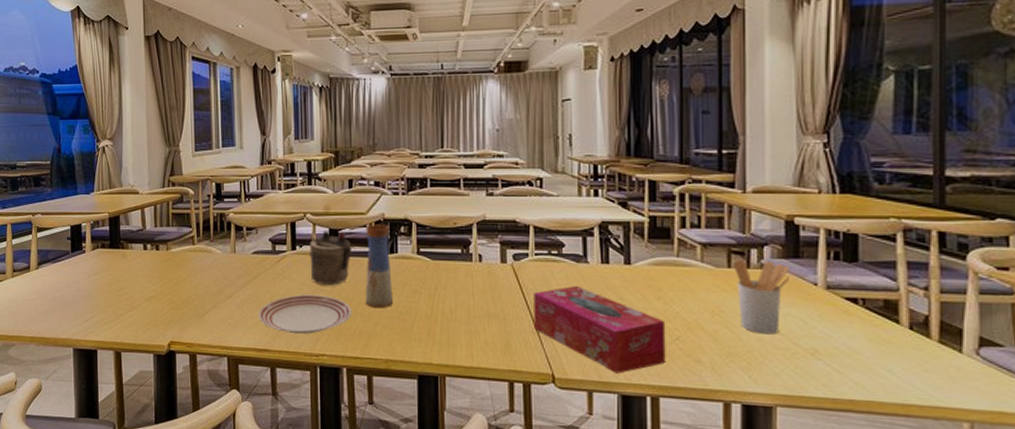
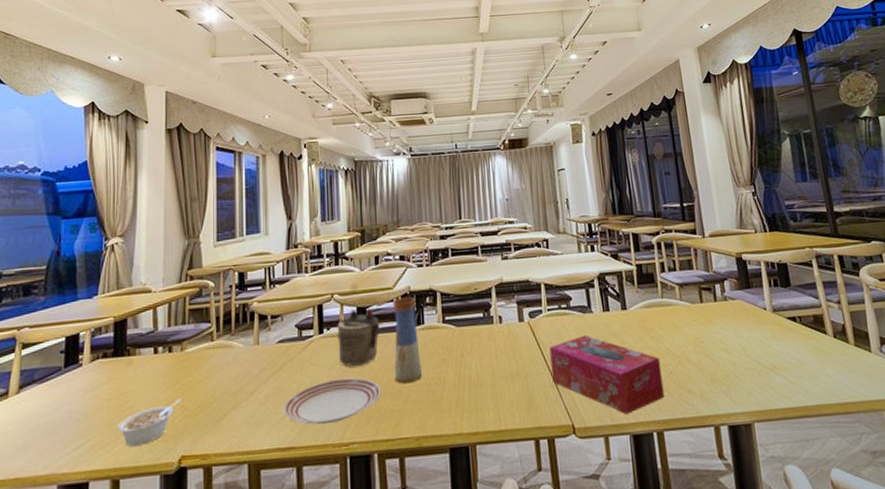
legume: none [117,292,168,327] -> present [118,399,181,446]
utensil holder: present [734,260,791,335] -> none [704,293,747,358]

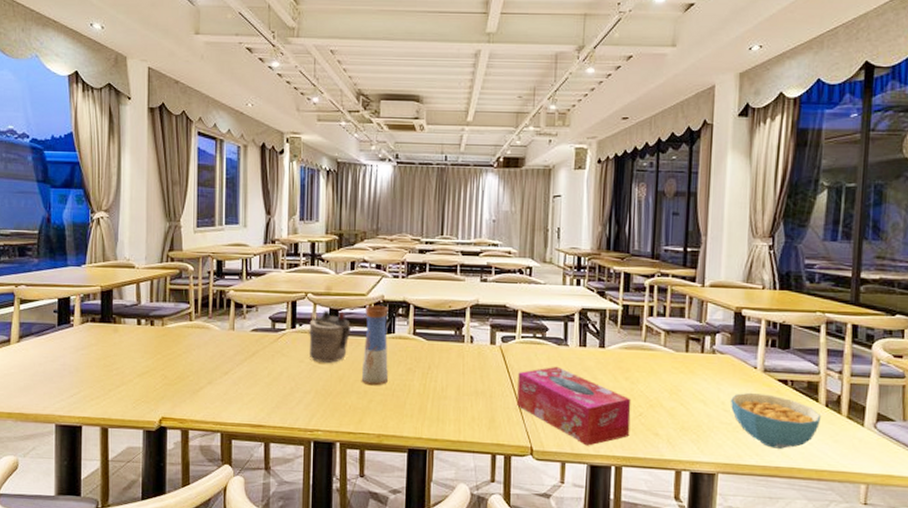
legume: present [118,399,181,446] -> none [106,368,162,403]
dinner plate: present [283,377,381,425] -> none [254,371,347,410]
cereal bowl: none [750,333,833,388] -> present [731,392,822,449]

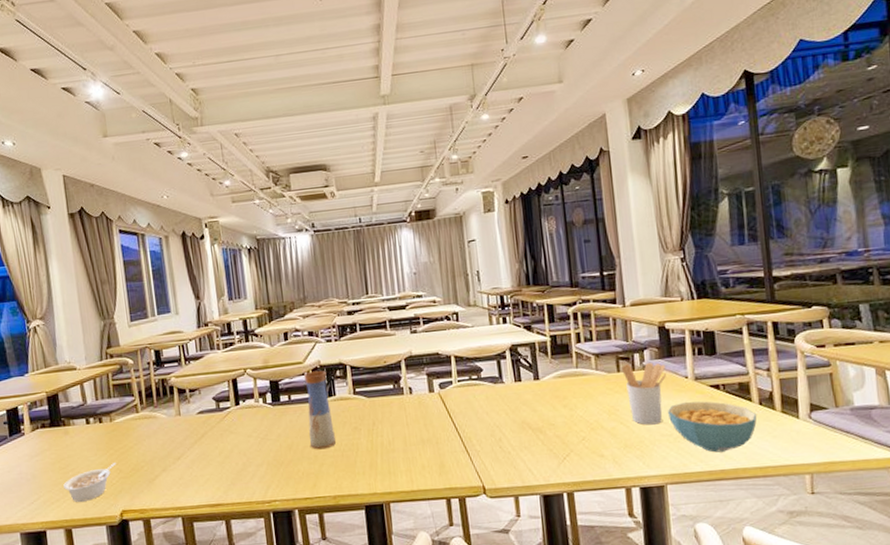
legume: none [106,368,162,403] -> present [63,463,116,502]
teapot: present [309,310,354,364] -> none [252,382,296,435]
tissue box: present [517,366,631,446] -> none [460,404,576,477]
utensil holder: none [691,345,736,411] -> present [622,362,667,425]

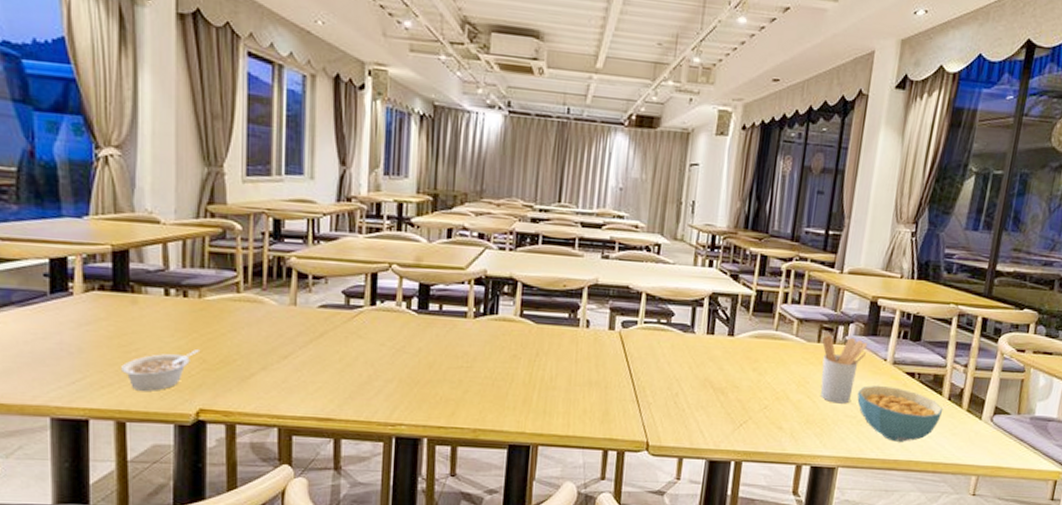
vase: present [304,370,336,450] -> none [455,280,492,374]

